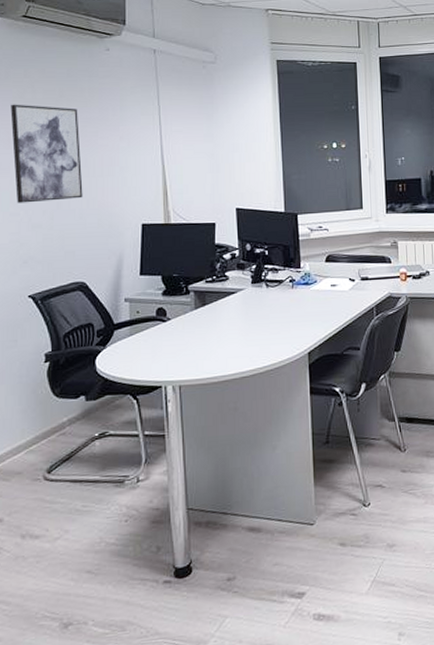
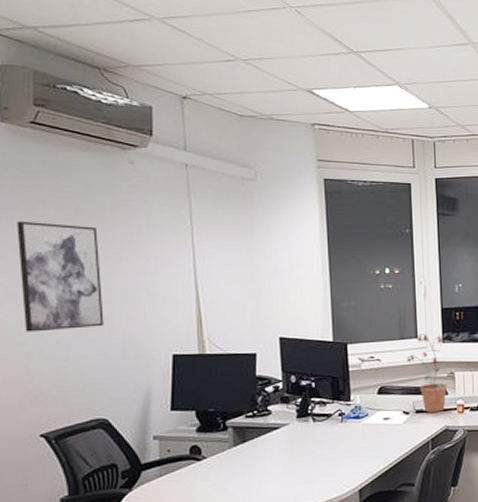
potted plant: none [352,205,393,280] -> present [407,334,450,412]

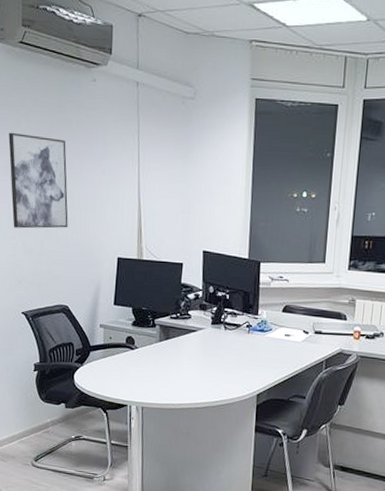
potted plant: present [407,334,450,412] -> none [312,259,352,335]

